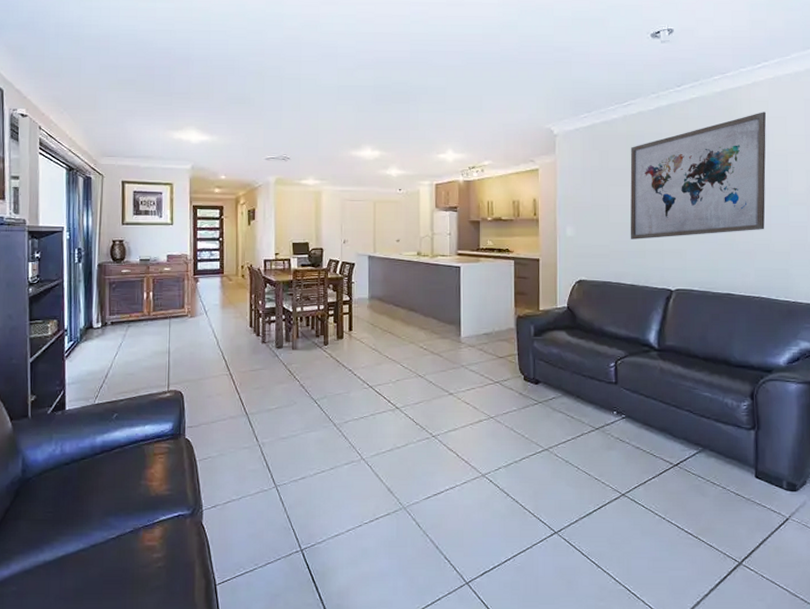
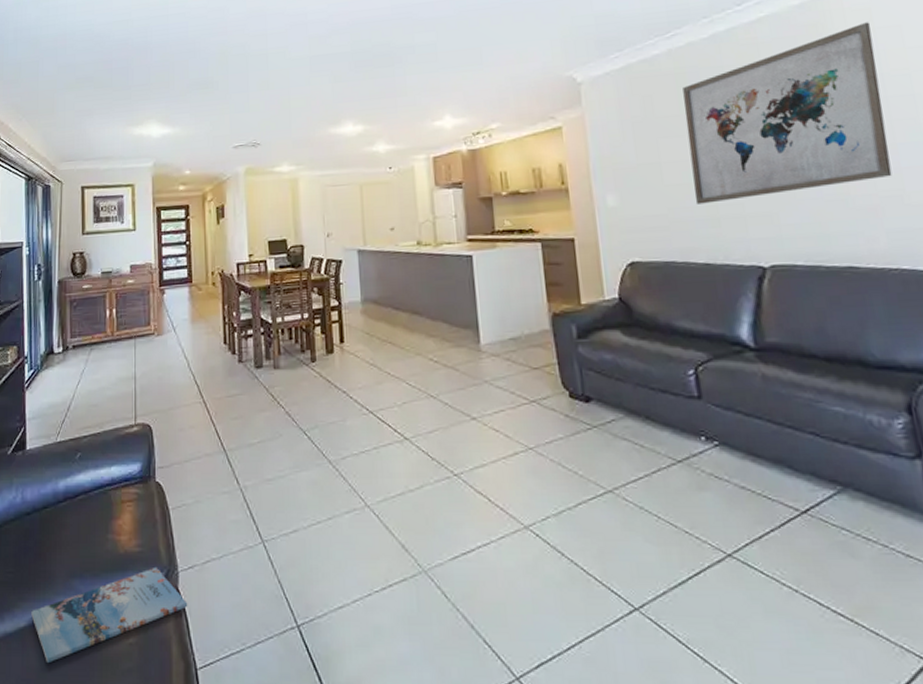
magazine: none [69,506,210,585] -> present [31,566,188,664]

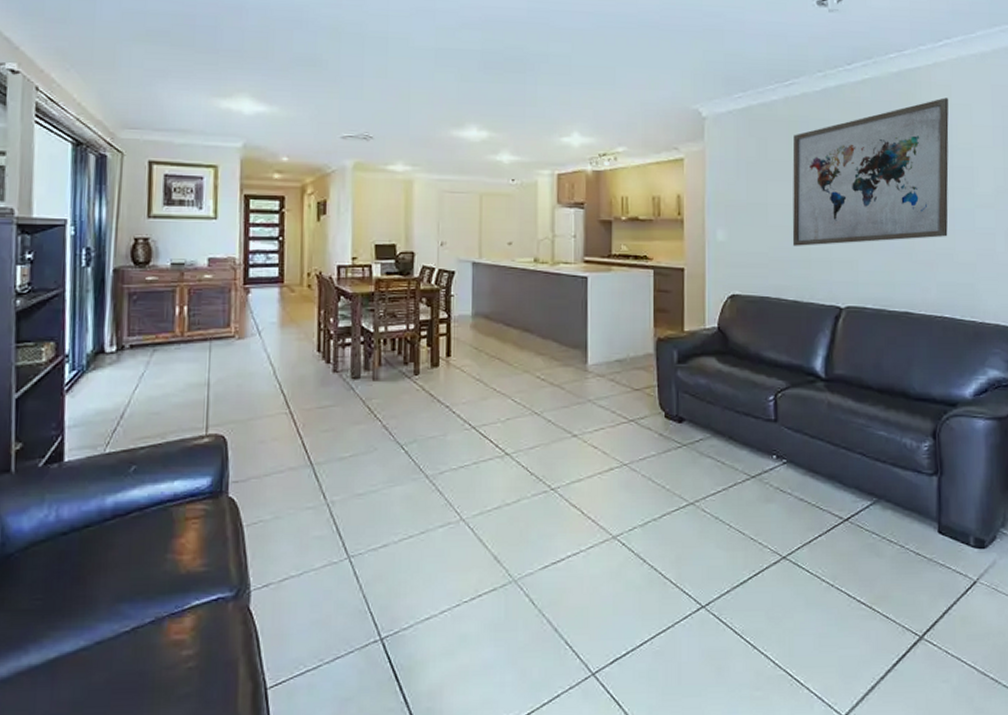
magazine: present [31,566,188,664] -> none [65,586,260,696]

